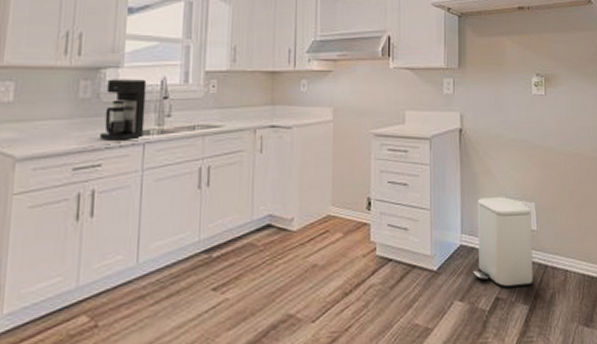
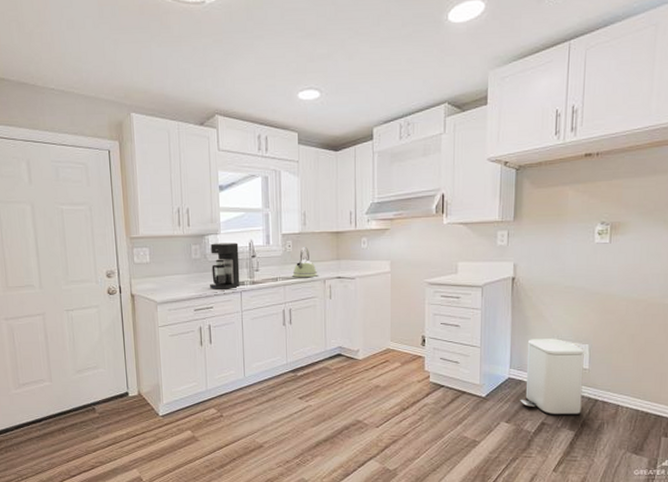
kettle: none [215,88,248,127] -> present [292,247,318,278]

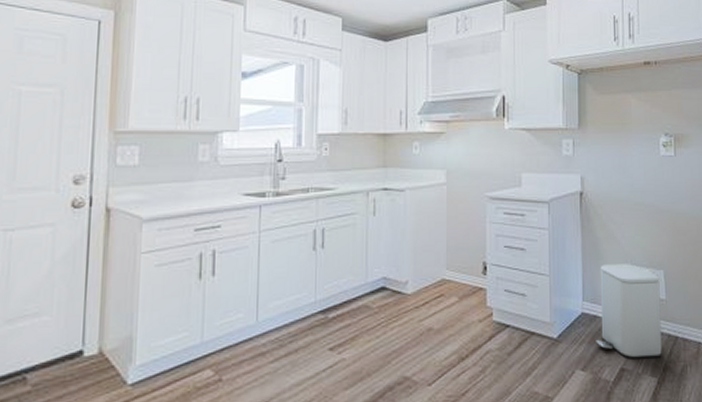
coffee maker: present [210,243,240,291] -> none [219,142,261,204]
kettle: present [292,247,318,278] -> none [328,151,360,189]

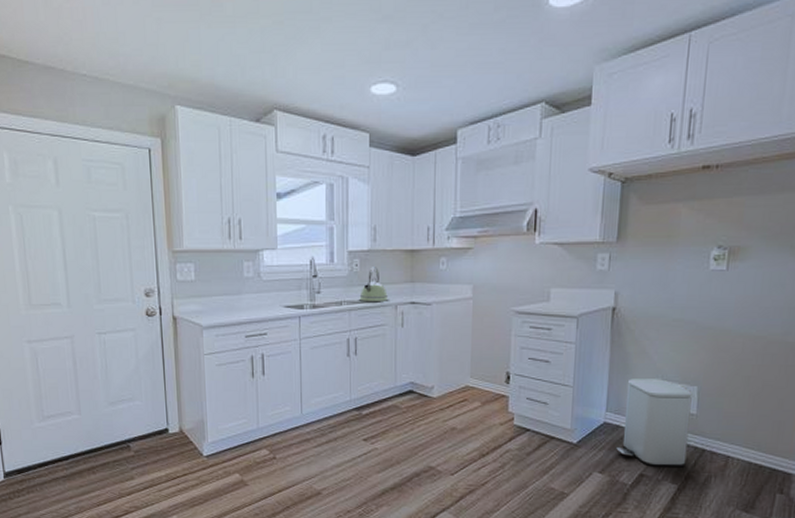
kettle: none [328,151,360,189] -> present [359,267,389,303]

